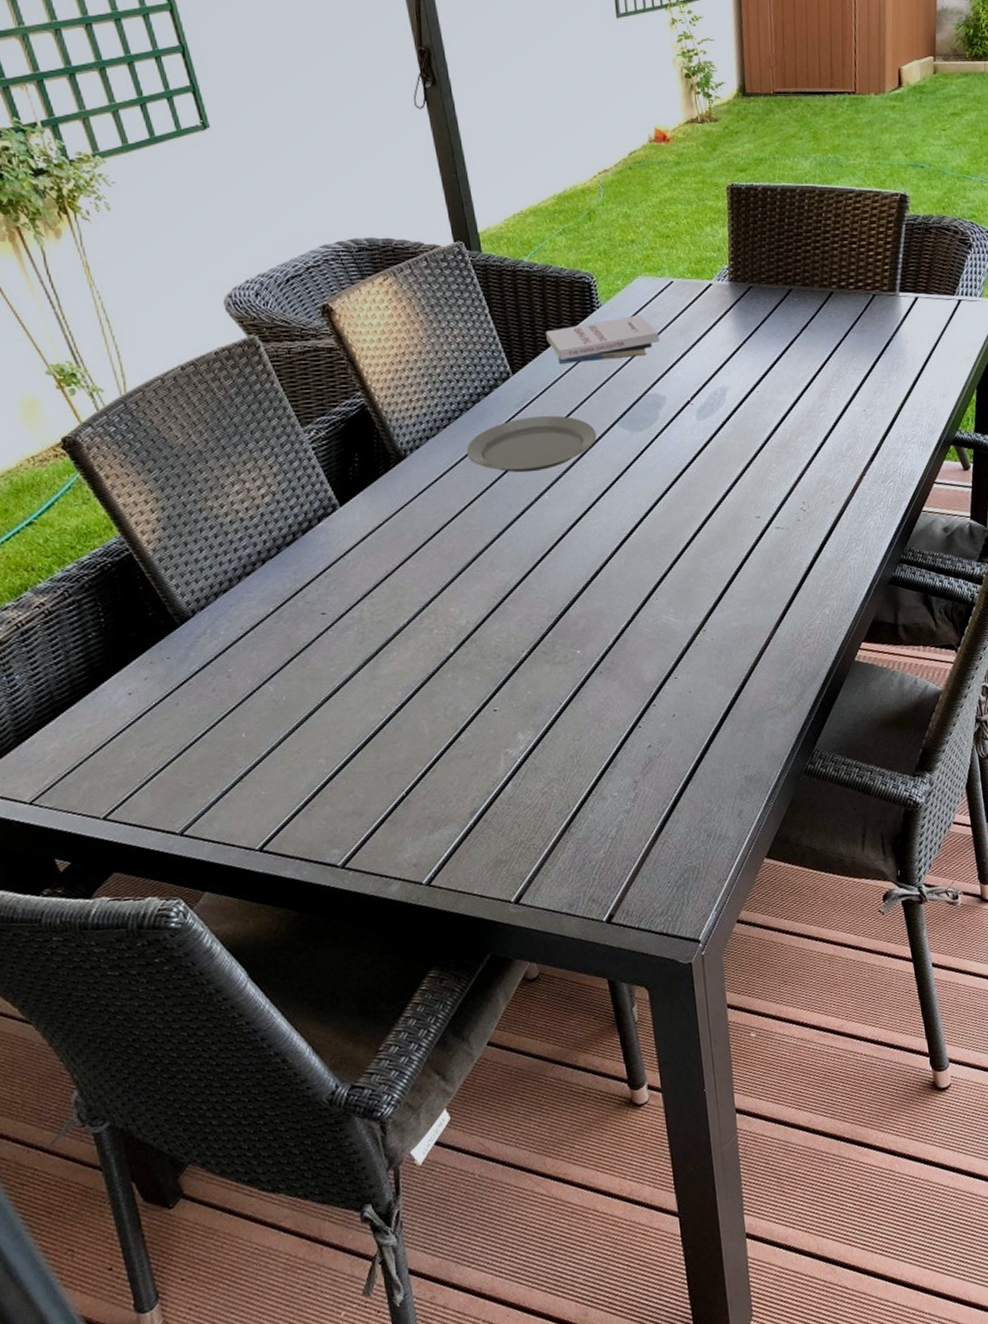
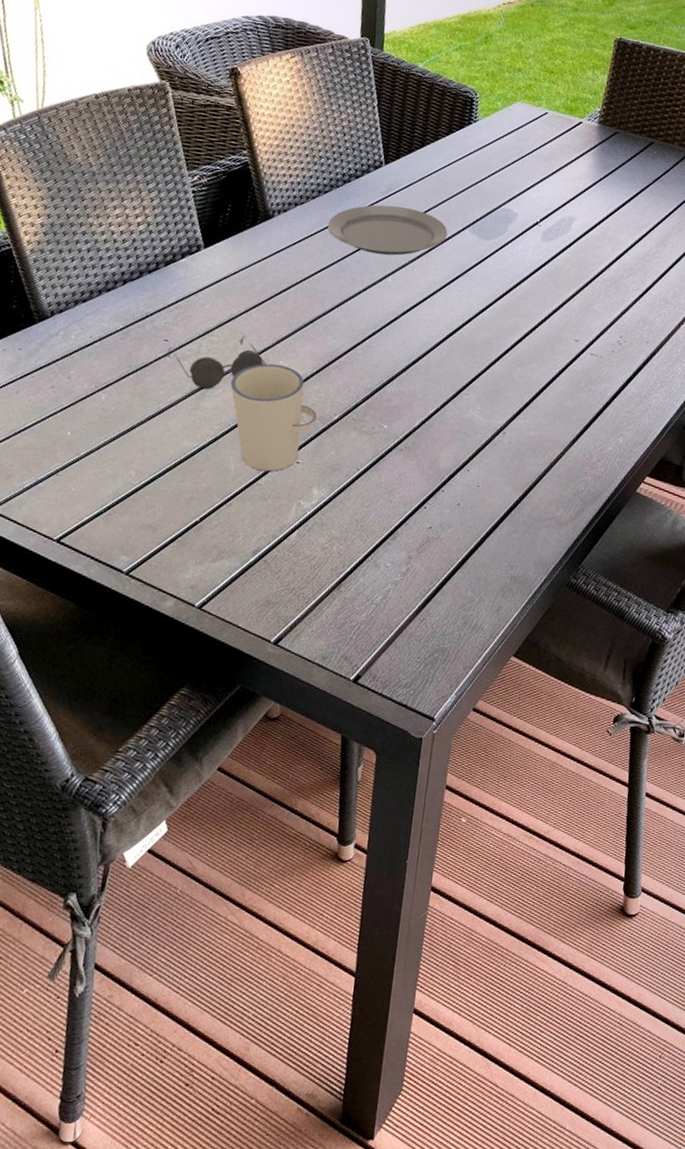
sunglasses: none [327,589,437,657] -> present [166,335,267,390]
cup: none [403,612,505,728] -> present [230,364,317,472]
books: present [546,314,660,364] -> none [422,132,524,173]

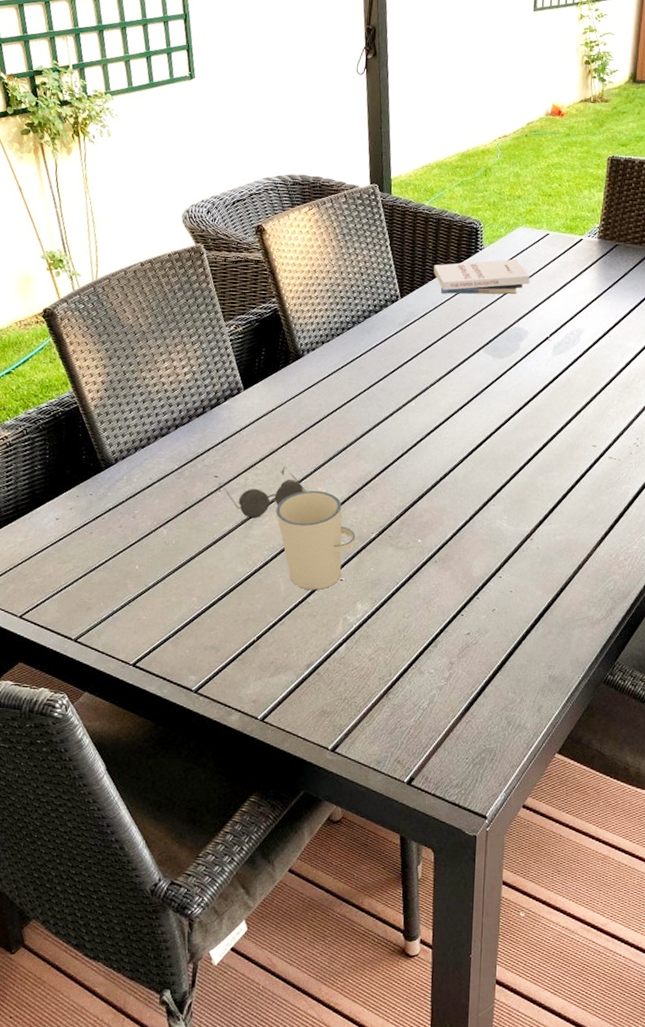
plate: present [327,204,448,256] -> none [353,335,464,381]
books: none [422,132,524,173] -> present [434,259,530,295]

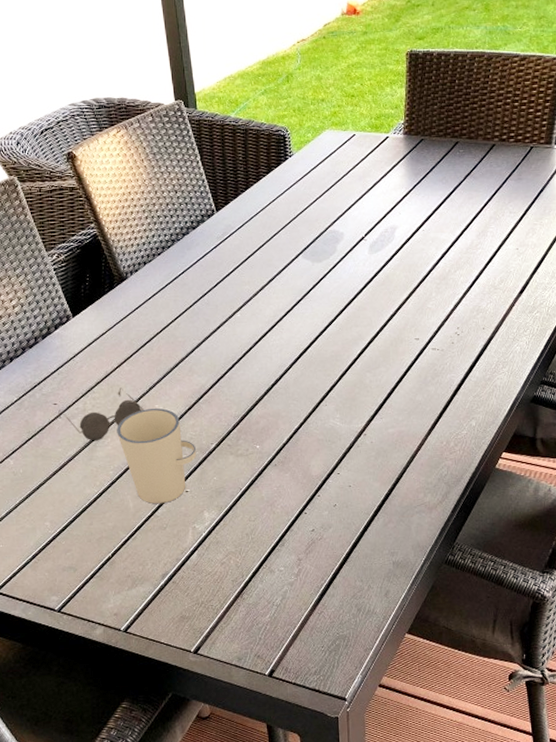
books: present [434,259,530,295] -> none [246,162,341,203]

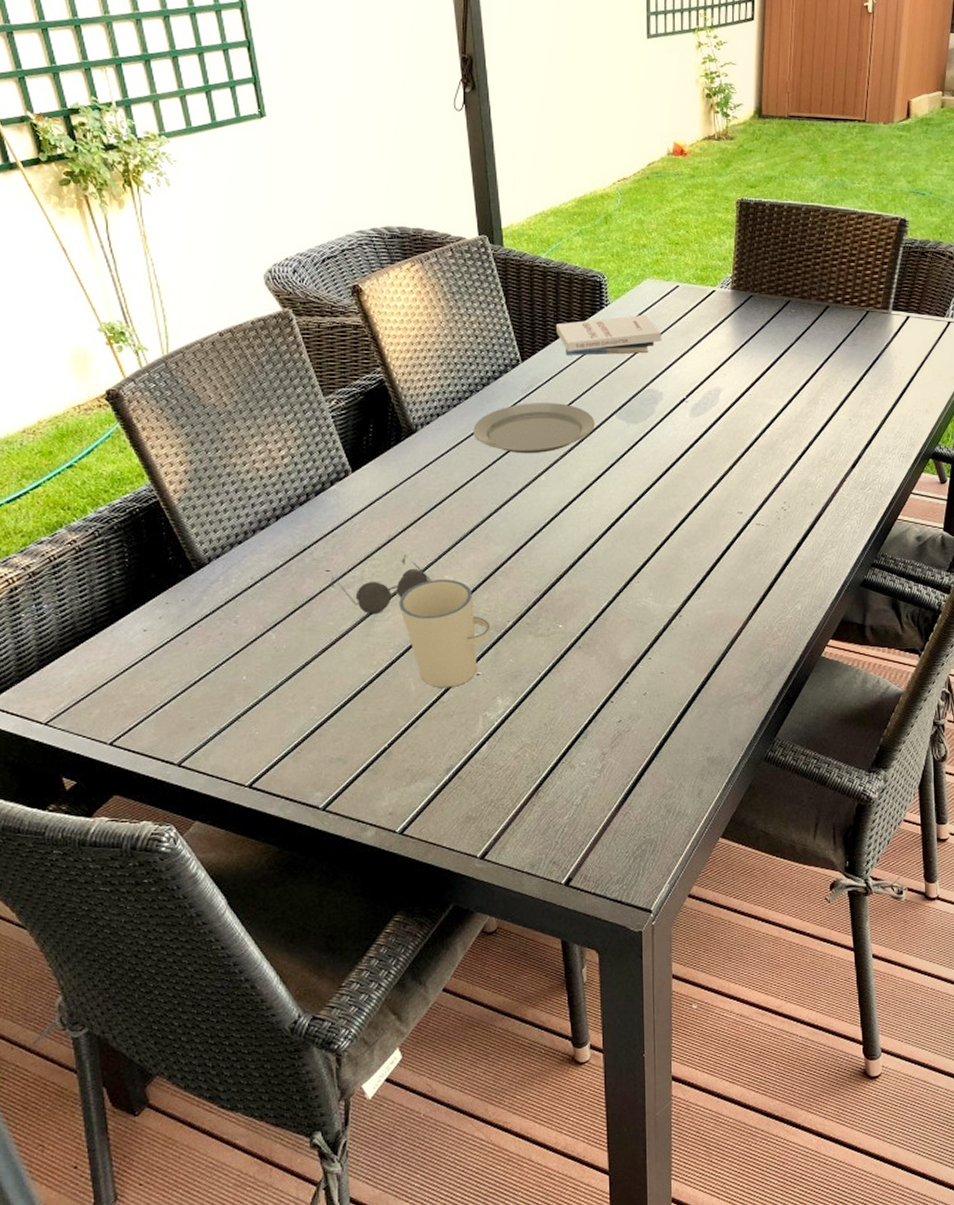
plate: none [176,247,283,294] -> present [473,403,595,454]
books: none [246,162,341,203] -> present [556,314,661,355]

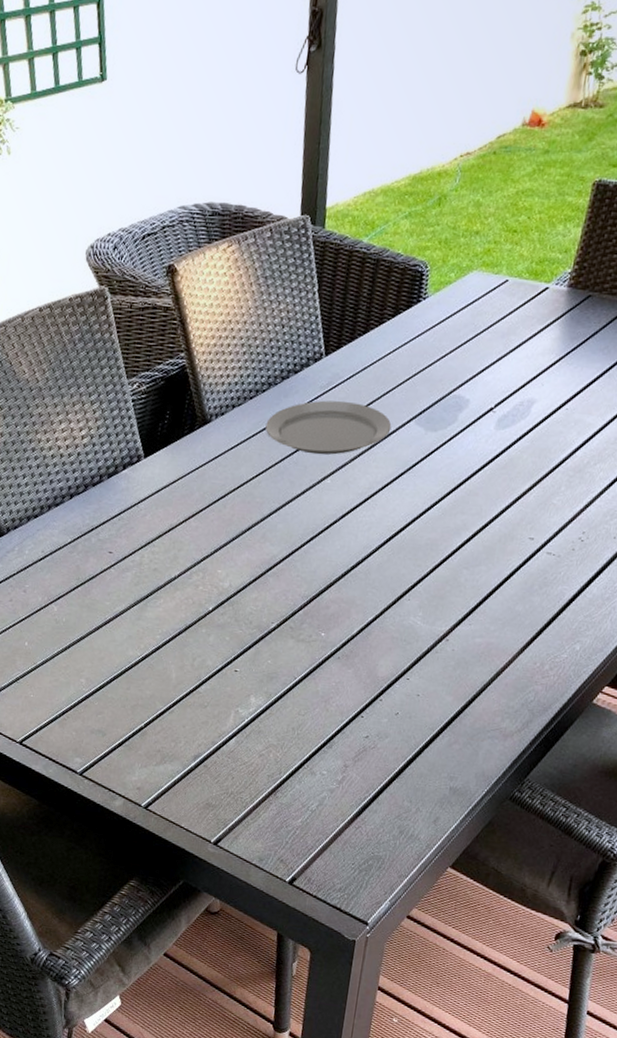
sunglasses: present [330,554,432,615] -> none [111,545,206,600]
cup: present [399,580,491,688] -> none [171,573,255,680]
books: present [556,314,661,355] -> none [366,311,479,355]

